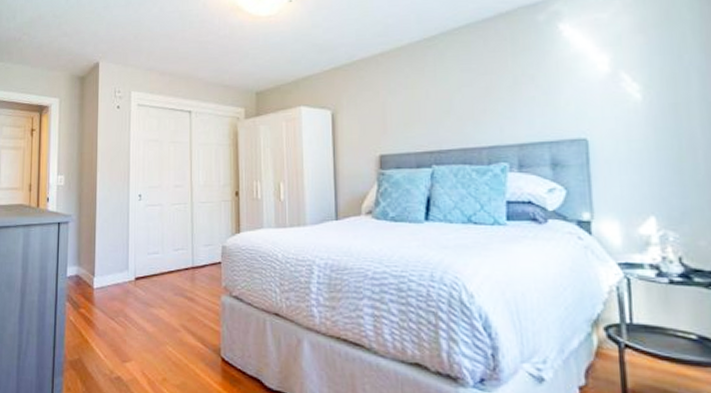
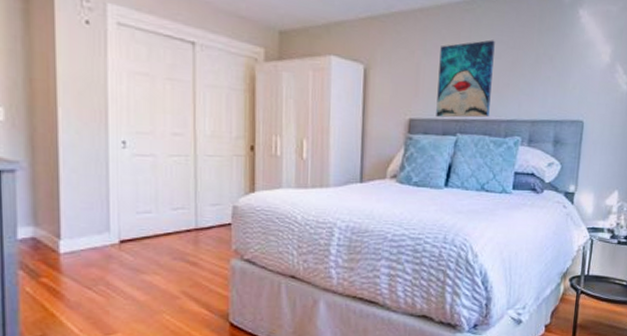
wall art: none [405,69,467,150] -> present [436,40,495,118]

